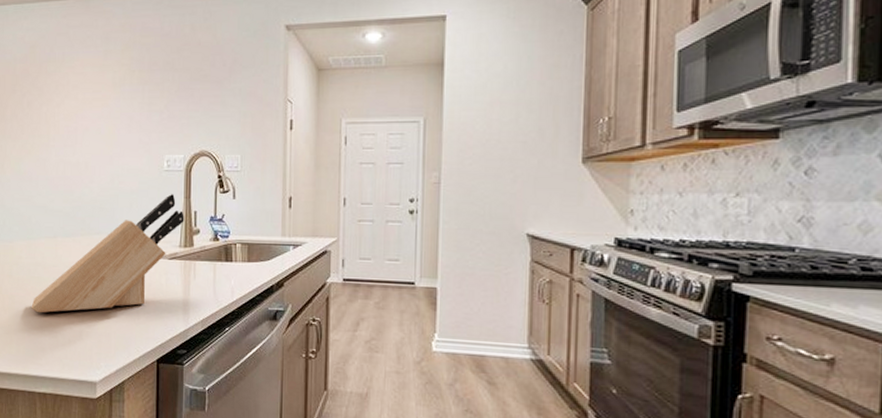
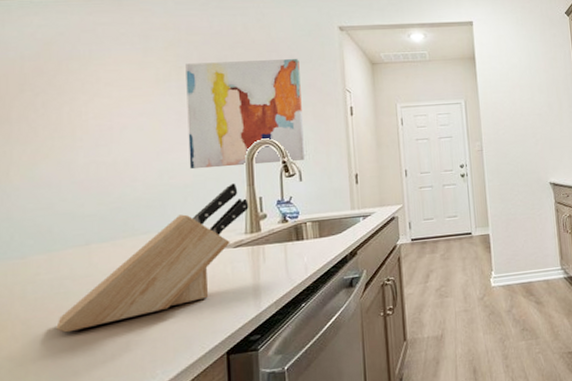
wall art: none [136,63,242,177] -> present [185,59,305,170]

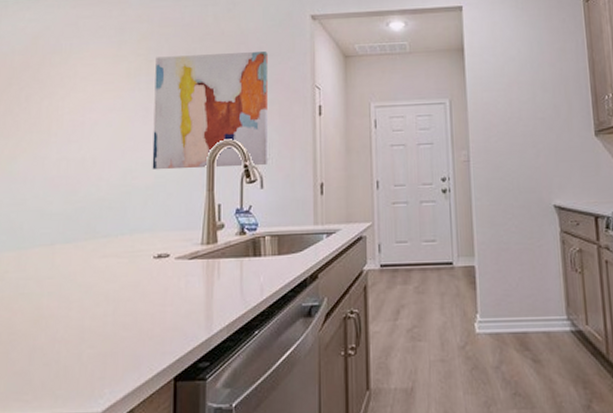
knife block: present [56,183,249,333] -> none [17,187,207,337]

